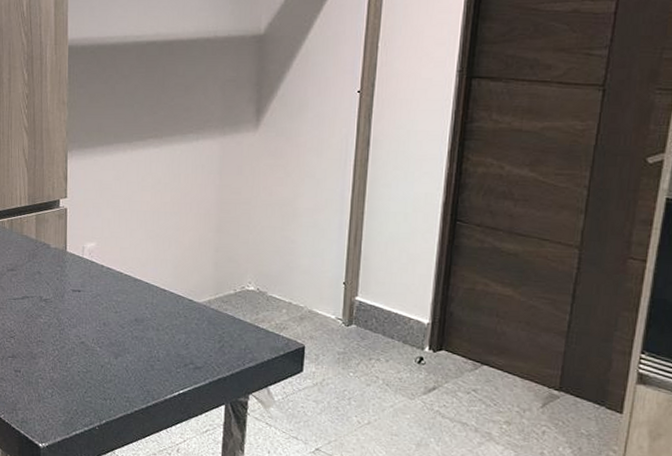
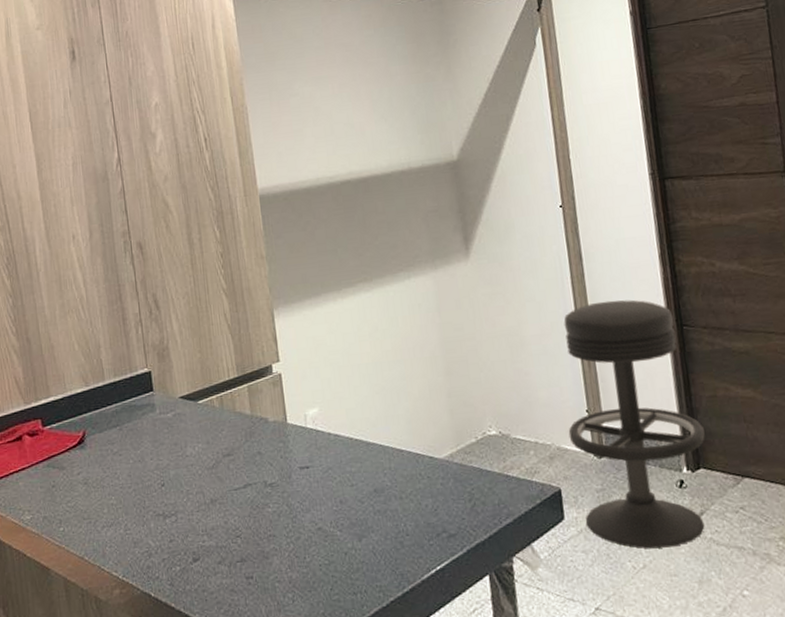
bar stool: none [322,187,455,412] -> present [564,299,705,549]

